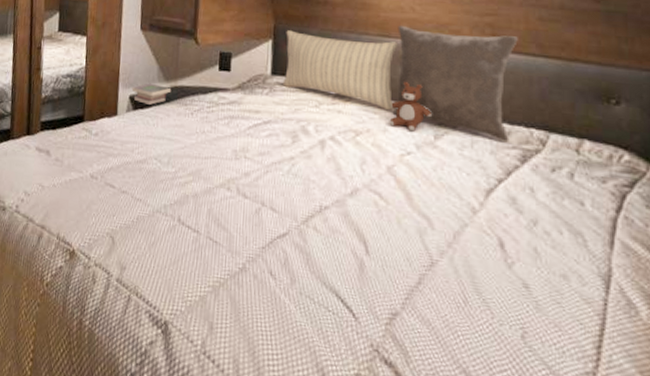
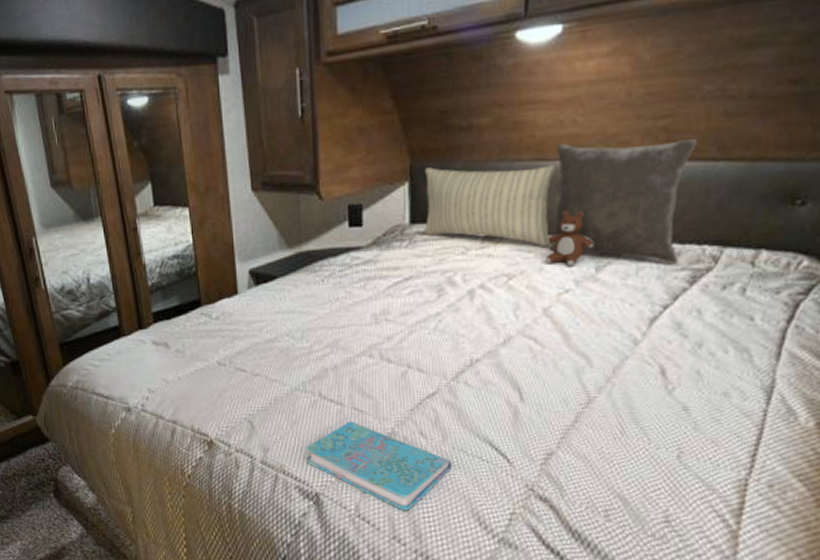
books: present [131,83,172,106] -> none [250,252,297,278]
cover: none [160,250,299,354] -> present [306,421,452,510]

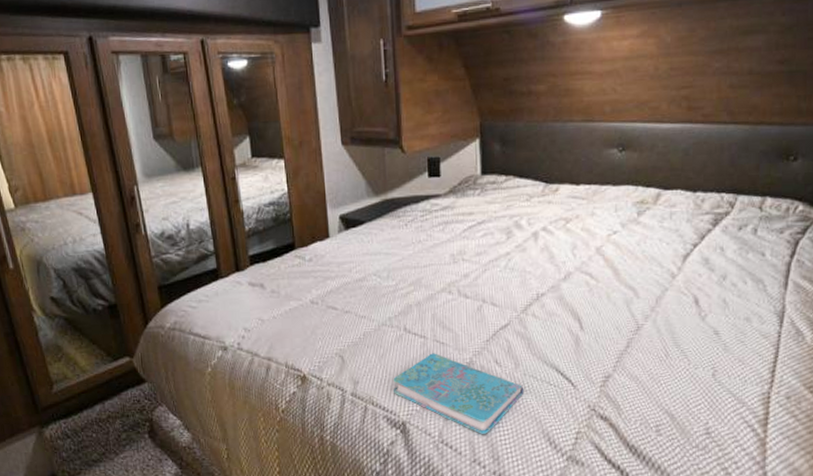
pillow: present [424,165,557,246] -> none [492,125,602,194]
teddy bear: present [545,210,593,267] -> none [596,163,634,212]
pillow: present [549,139,697,263] -> none [599,106,711,209]

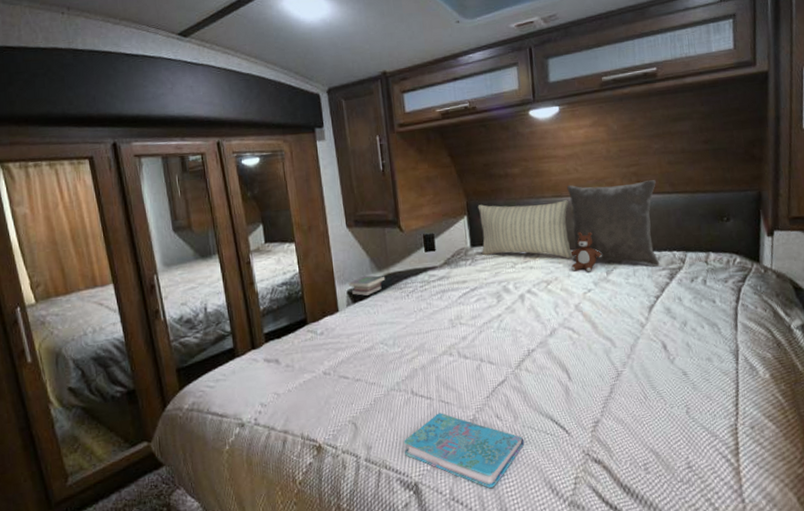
books: none [341,199,383,223] -> present [348,275,386,297]
pillow: none [492,125,602,194] -> present [477,200,573,258]
teddy bear: none [596,163,634,212] -> present [570,231,602,272]
pillow: none [599,106,711,209] -> present [566,180,660,266]

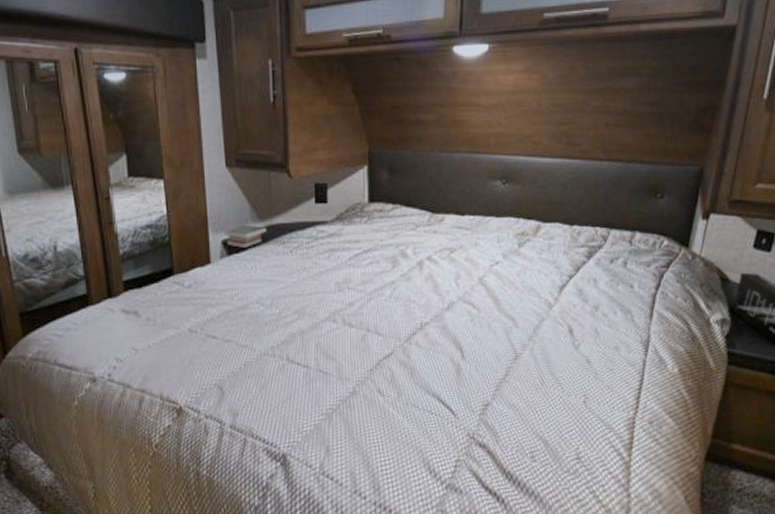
cover: present [404,413,525,488] -> none [274,383,406,465]
pillow: present [477,200,573,258] -> none [381,154,487,225]
pillow: present [566,180,660,266] -> none [482,140,588,241]
teddy bear: present [570,231,602,272] -> none [479,195,516,243]

